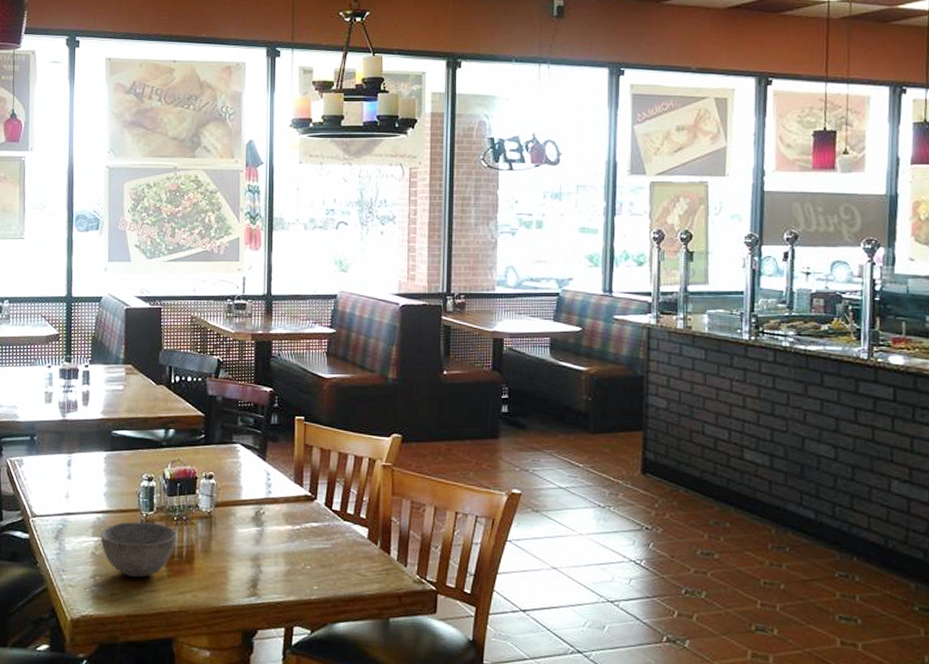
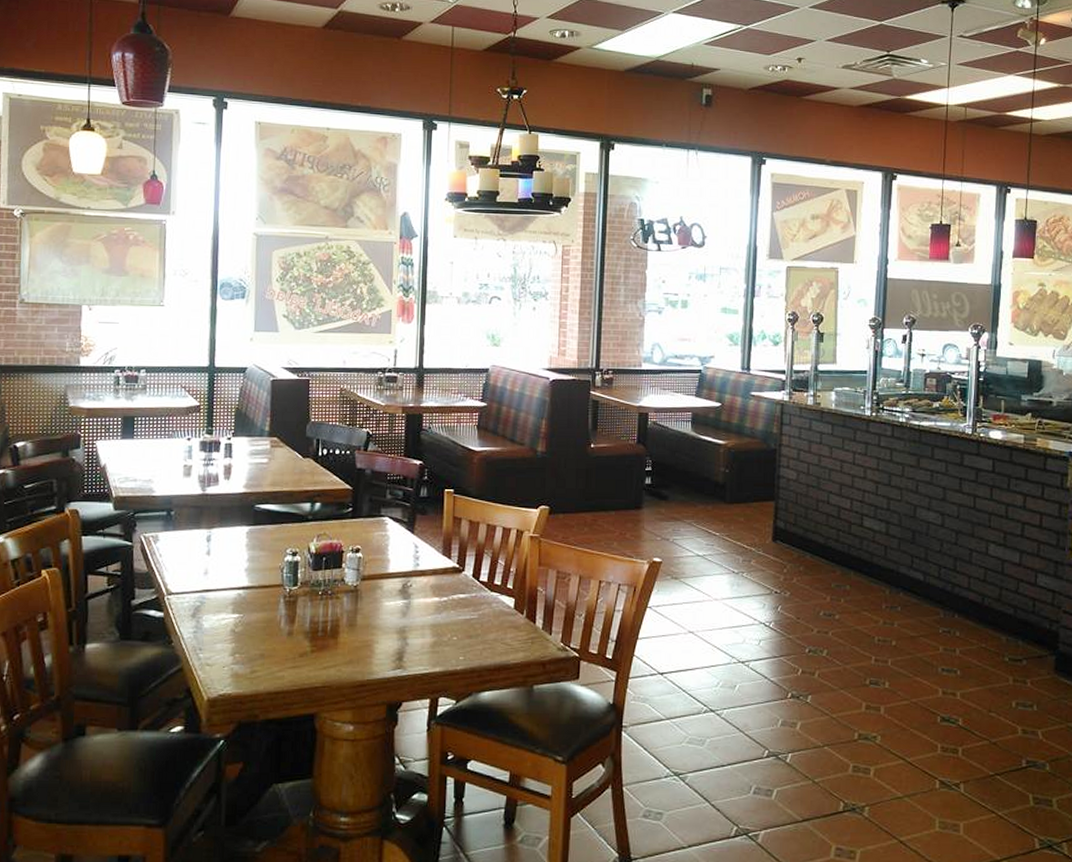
bowl: present [101,521,177,578] -> none [241,597,321,654]

